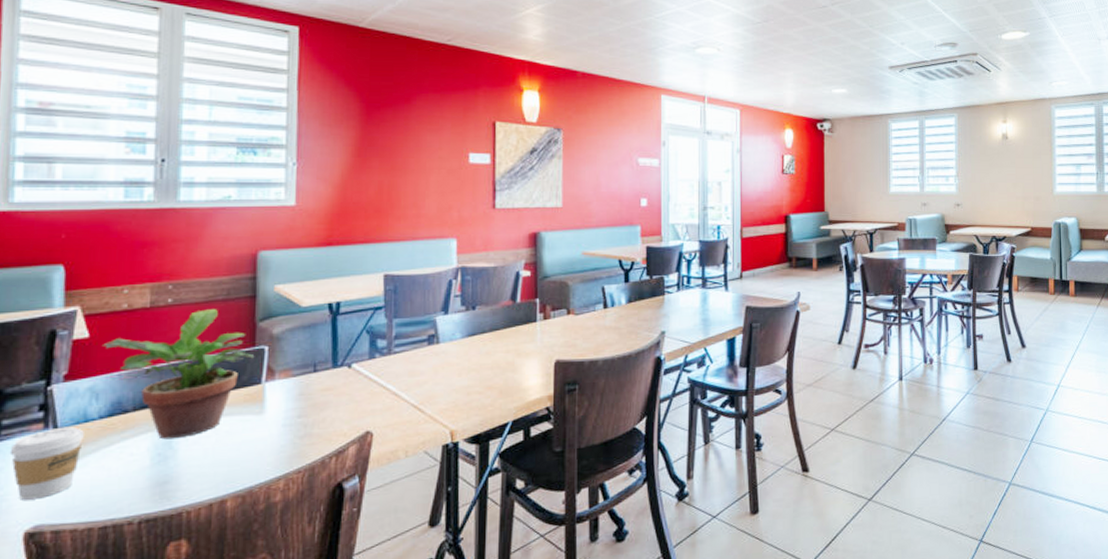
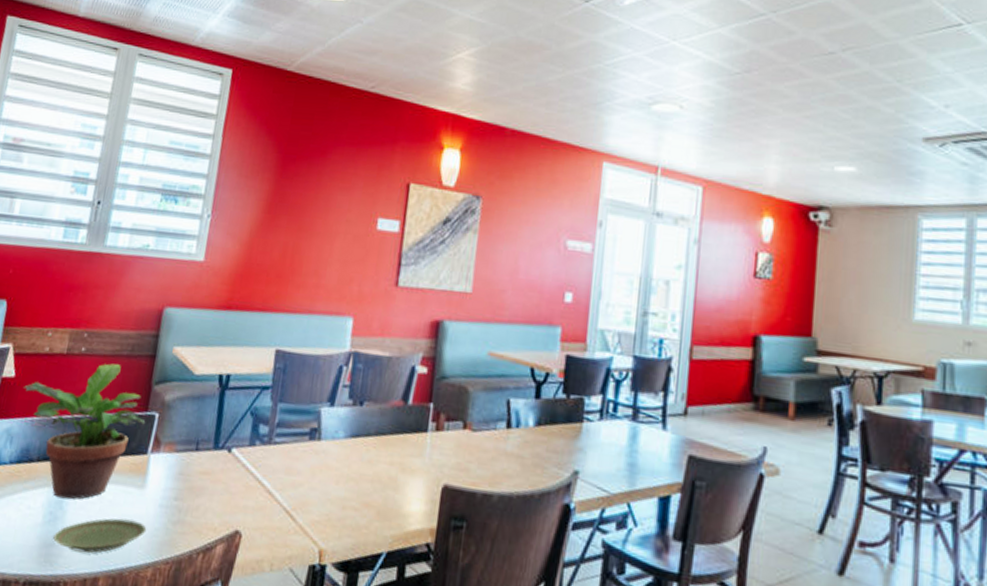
plate: none [166,443,272,483] -> present [53,518,147,553]

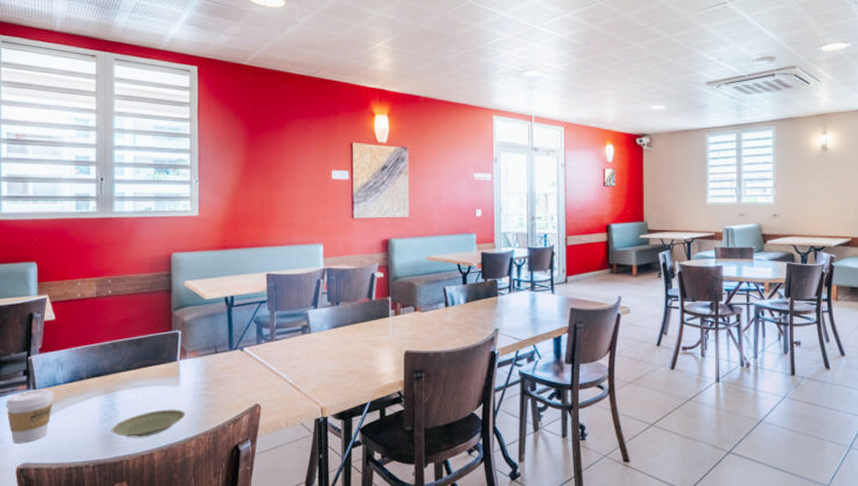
potted plant: present [24,363,146,500] -> none [65,300,172,402]

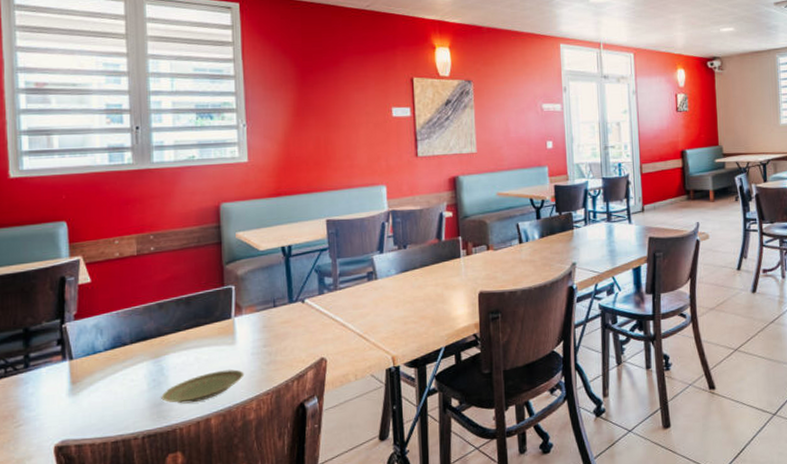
coffee cup: present [5,388,54,443] -> none [38,357,94,419]

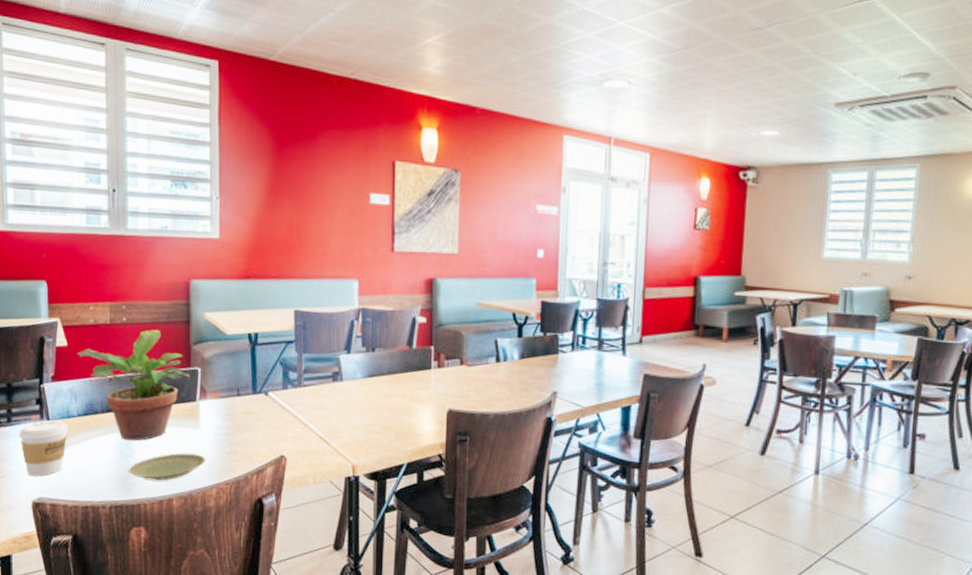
coffee cup: none [38,357,94,419] -> present [18,419,68,477]
potted plant: none [102,255,225,368] -> present [77,330,191,441]

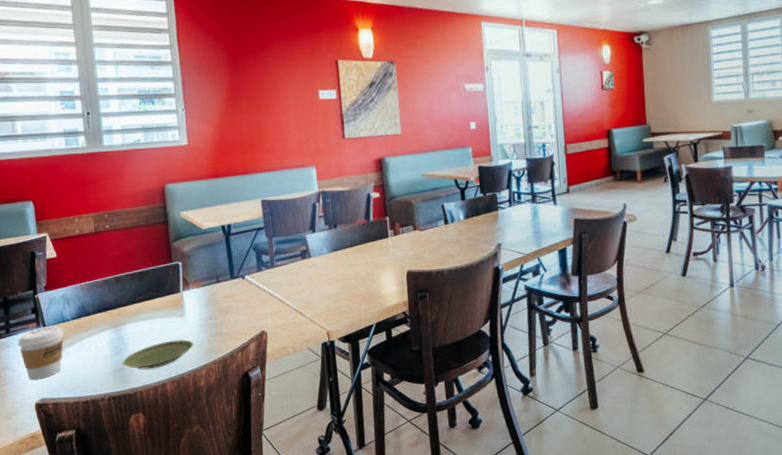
potted plant: present [77,330,191,441] -> none [67,233,173,336]

